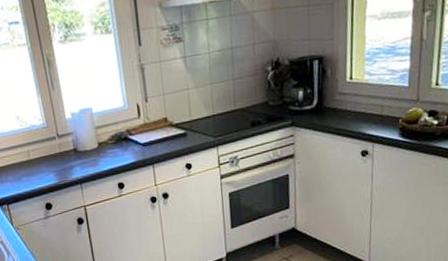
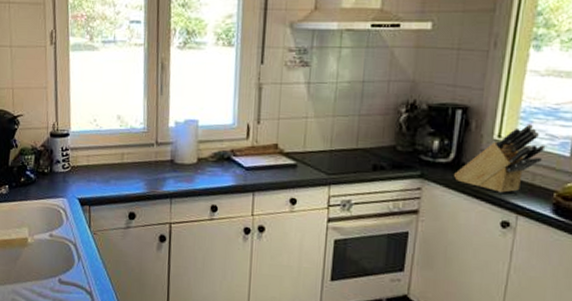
knife block: none [319,63,389,127] -> present [454,123,546,193]

